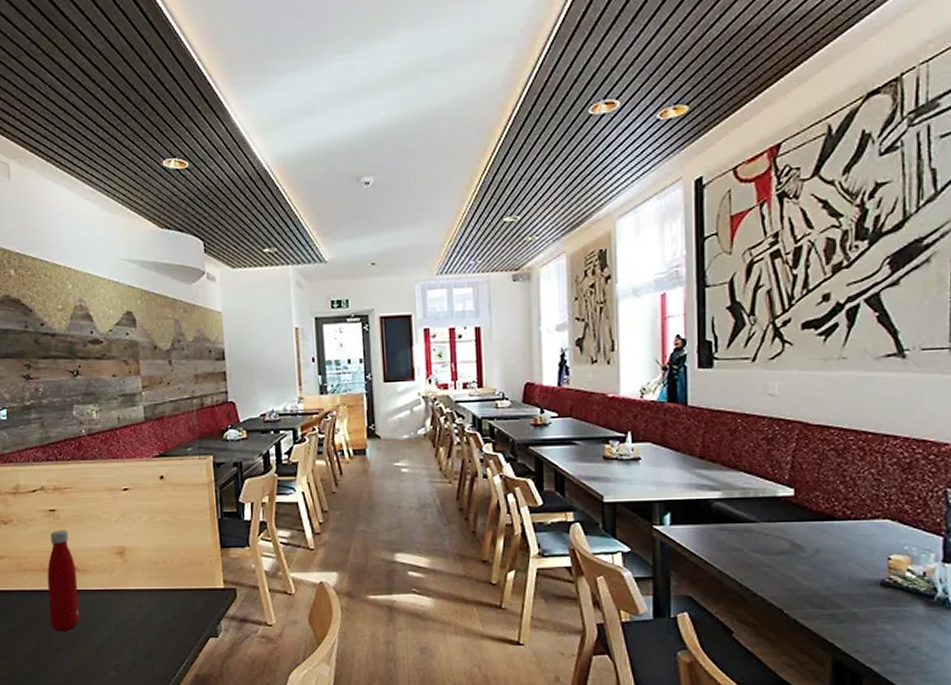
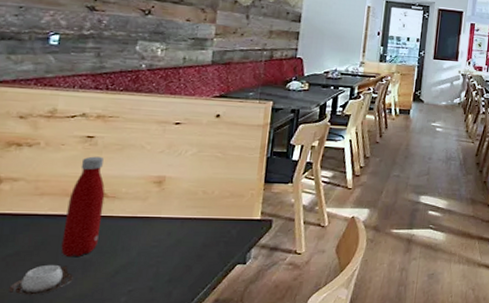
cup: none [17,639,67,669] -> present [9,264,75,295]

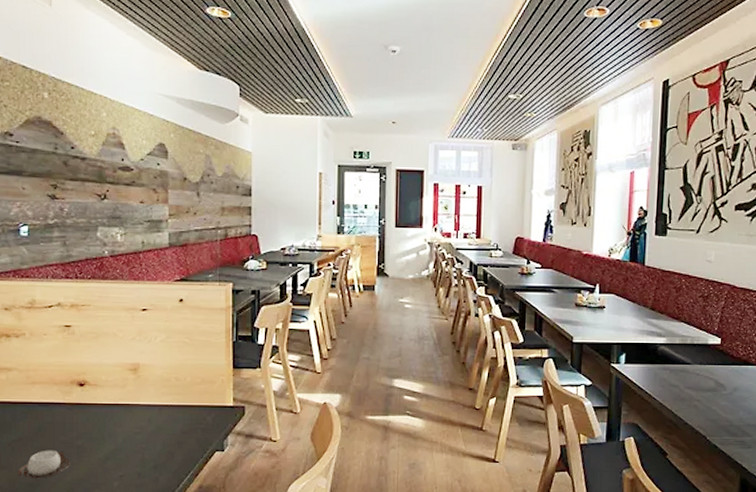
bottle: present [61,156,105,258] -> none [56,345,88,444]

